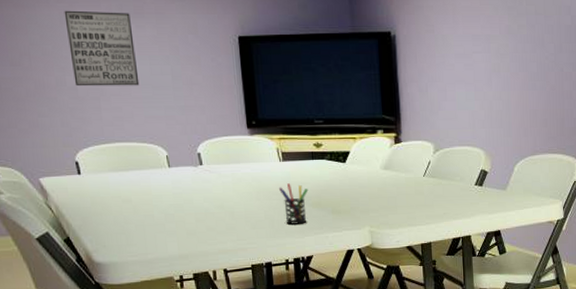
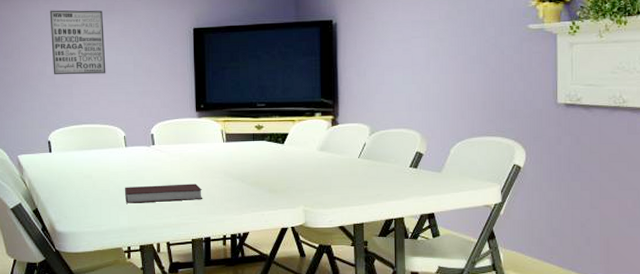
notebook: none [170,206,261,229] -> present [124,183,203,203]
pen holder: present [279,183,309,225] -> none [221,163,248,202]

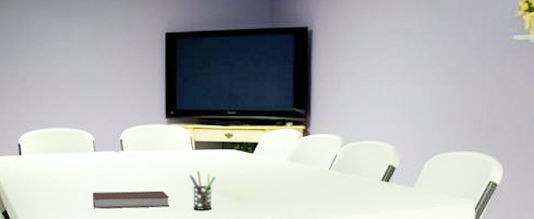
wall art: present [49,10,106,75] -> none [22,11,77,78]
pen holder: none [221,163,248,202] -> present [189,171,216,210]

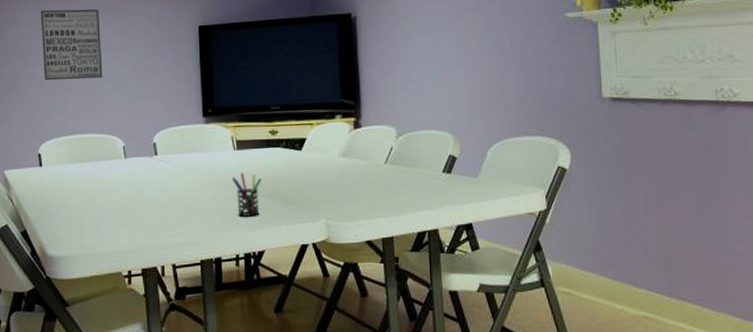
wall art: none [22,11,77,78] -> present [40,9,103,81]
notebook: present [92,190,170,209] -> none [123,197,213,222]

